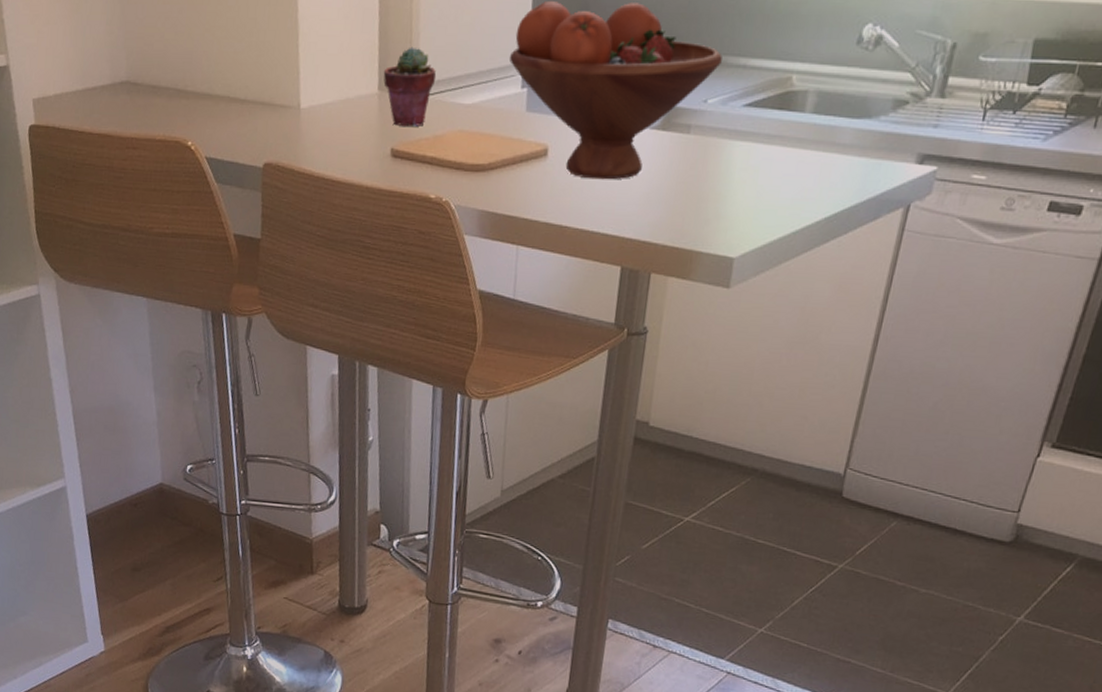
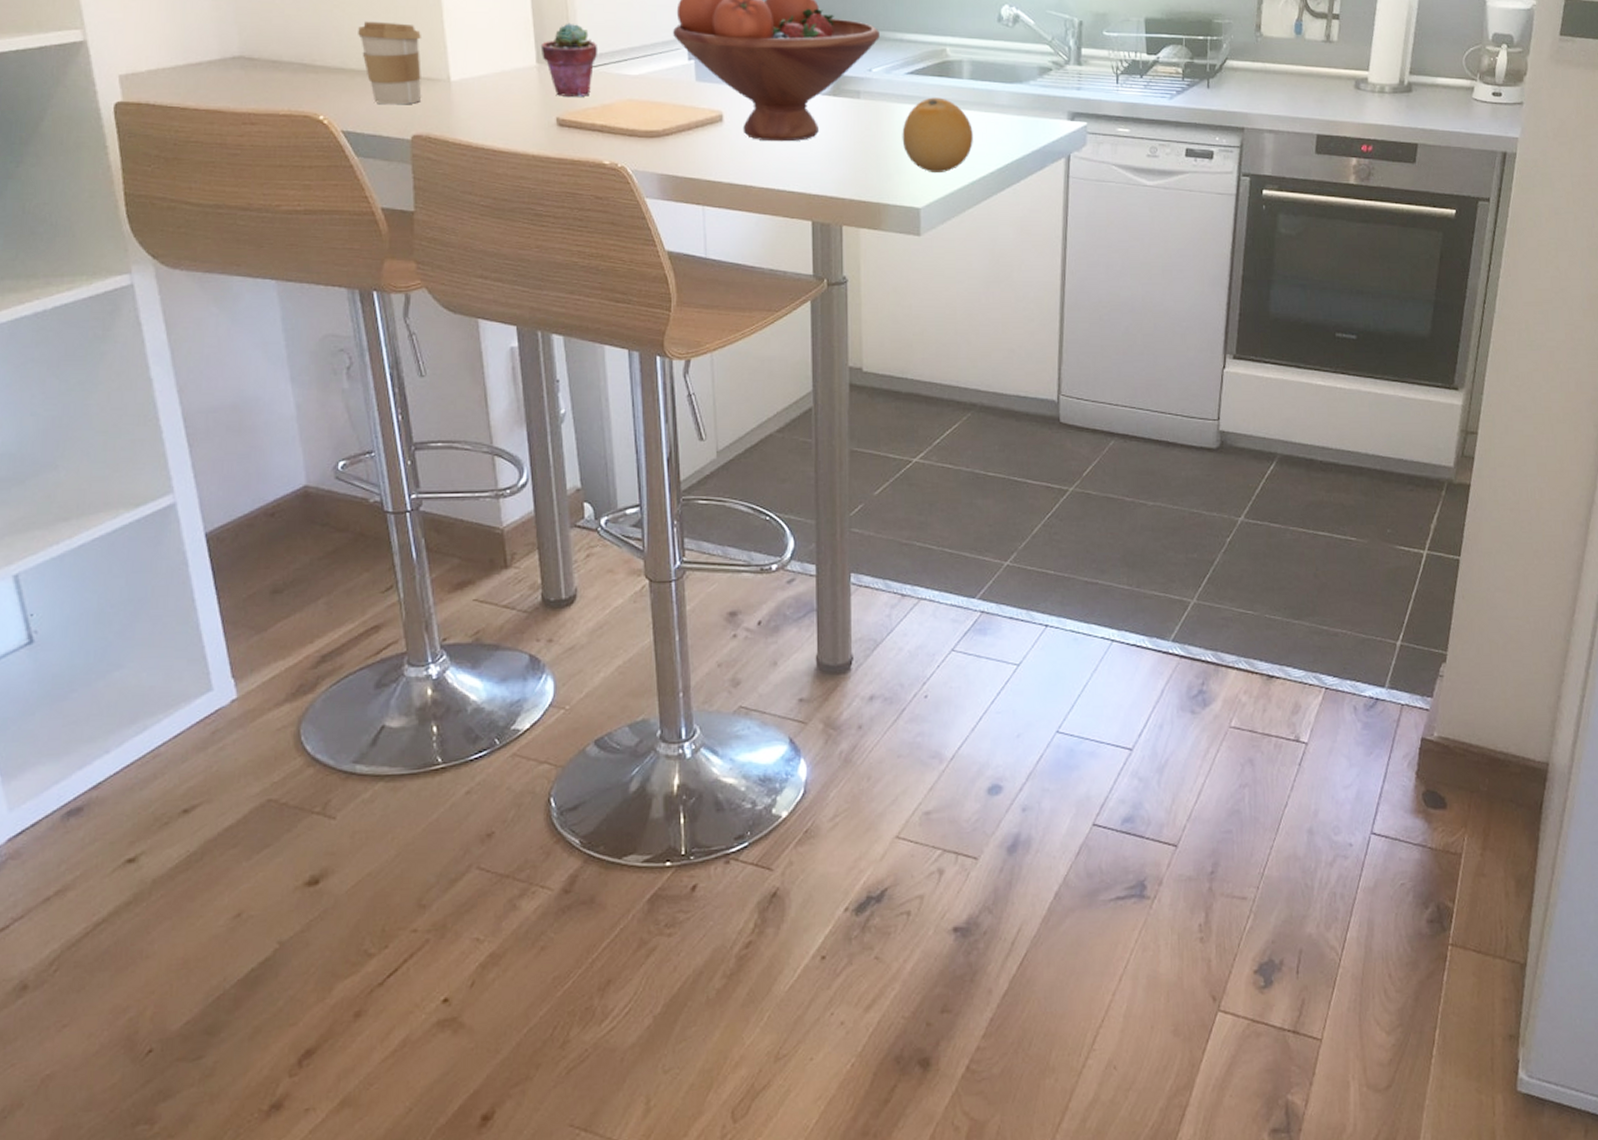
coffee cup: none [224,45,278,132] -> present [358,21,422,105]
fruit: none [727,133,806,220] -> present [902,97,973,172]

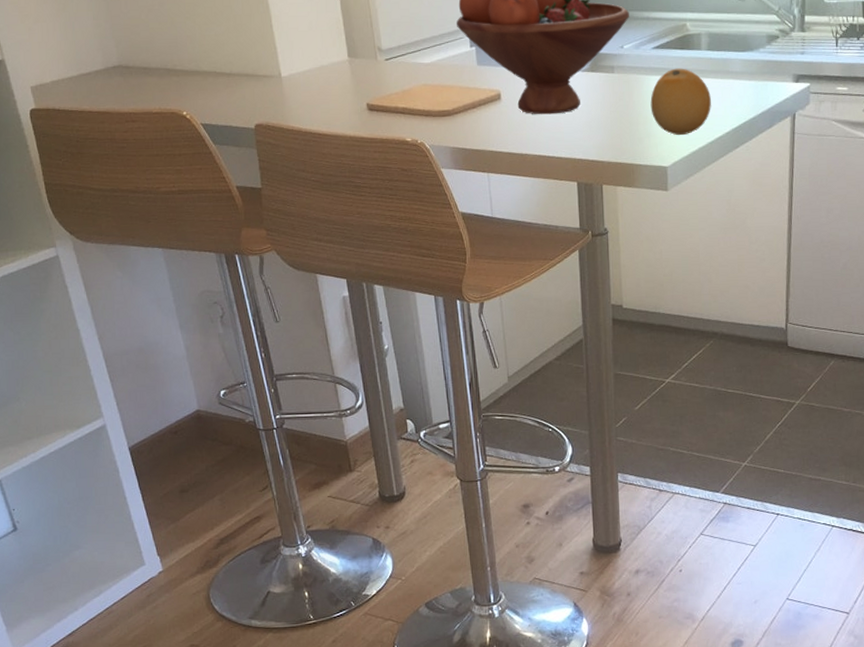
coffee cup: present [358,21,422,105] -> none [207,29,260,100]
potted succulent: present [540,23,599,97] -> none [350,20,397,85]

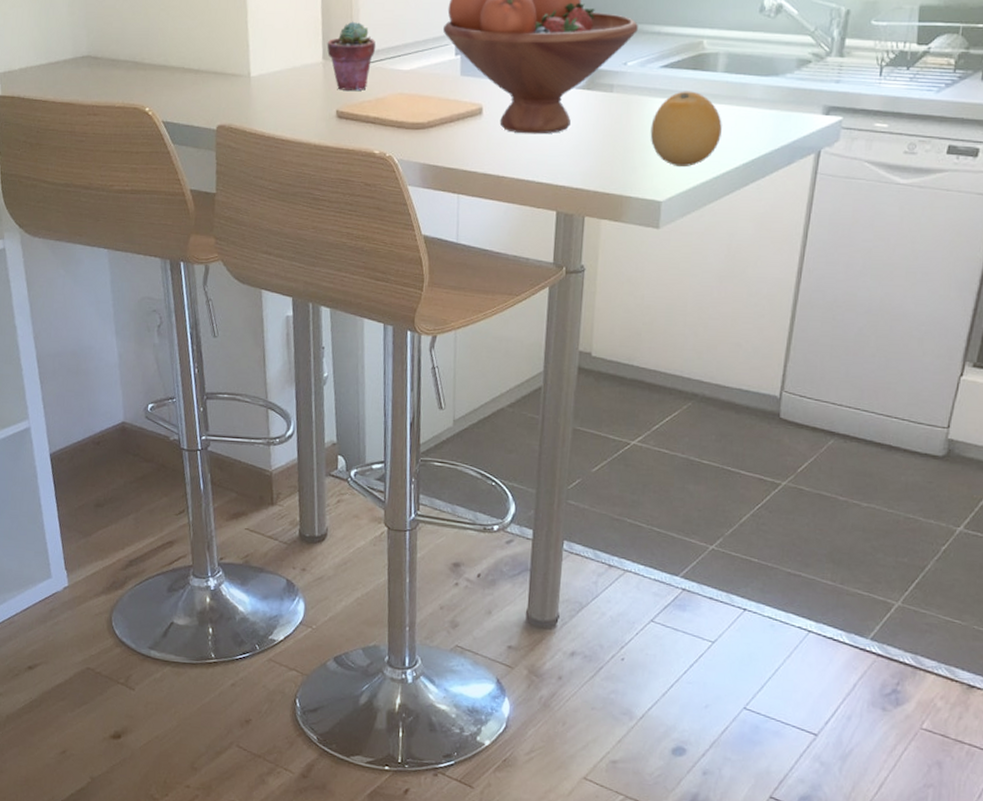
potted succulent: none [350,20,397,85] -> present [327,21,376,91]

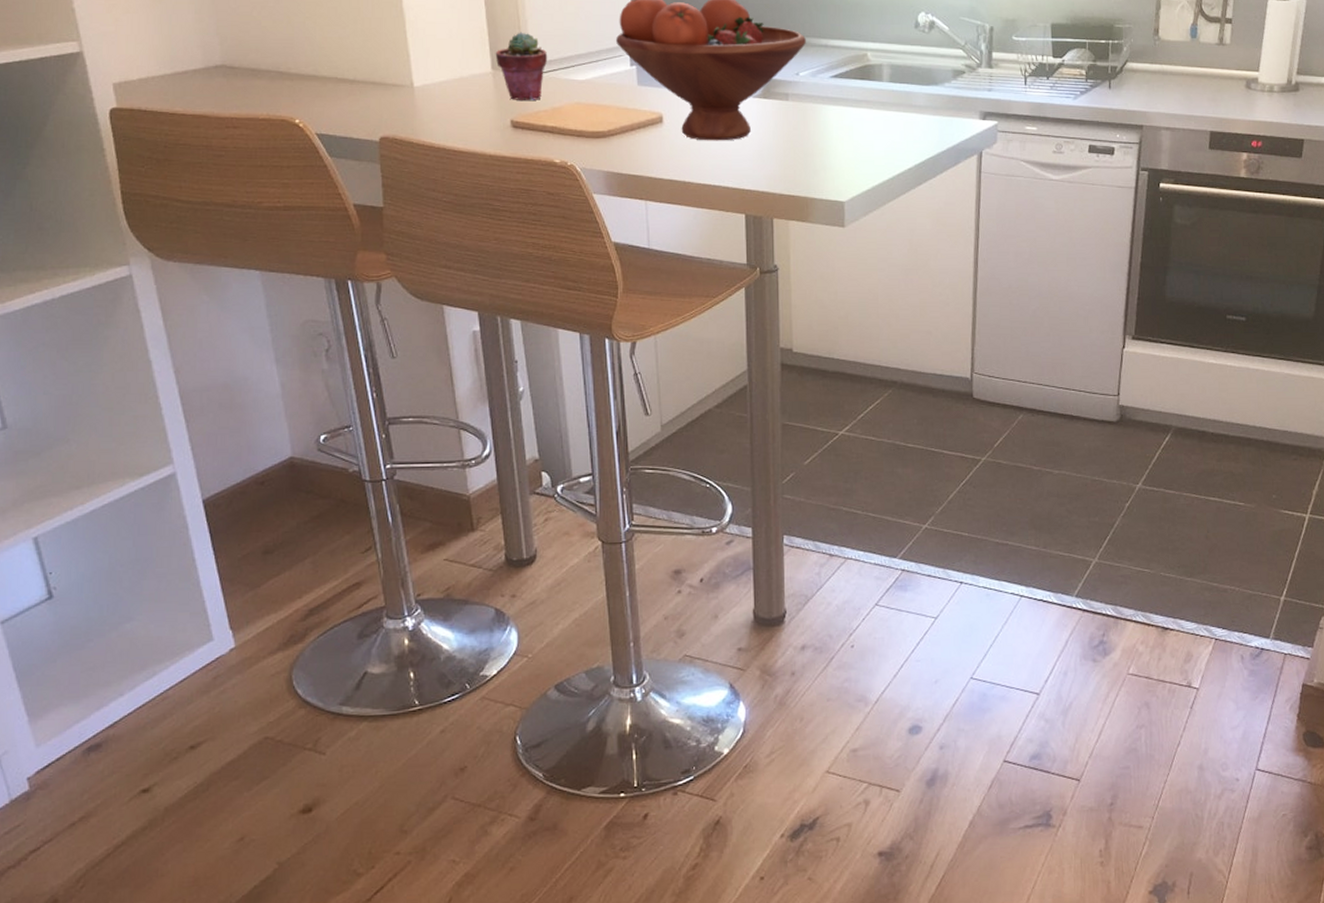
fruit: present [650,91,722,166] -> none [827,99,893,168]

